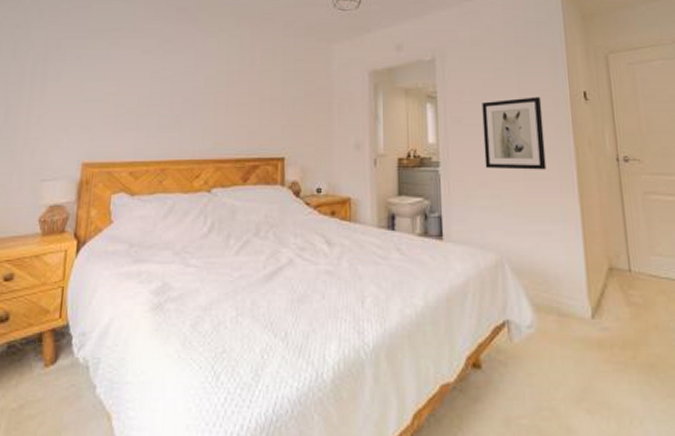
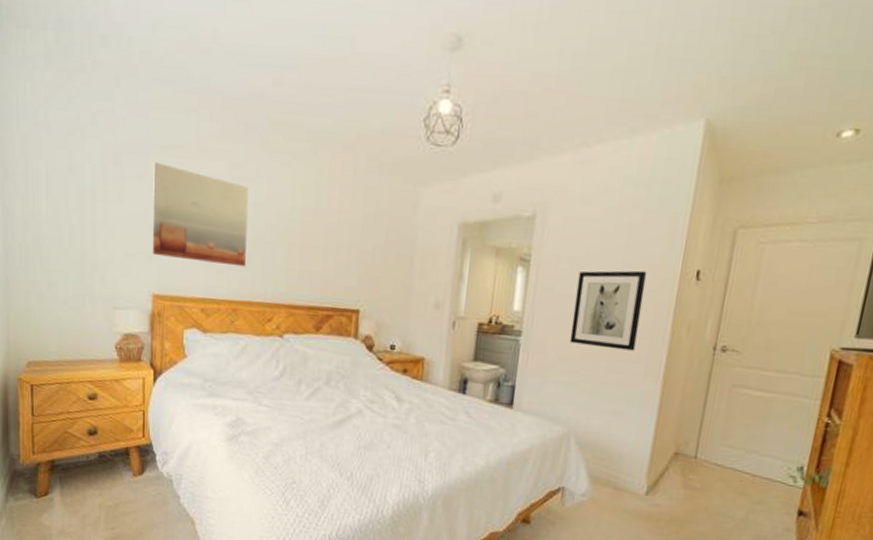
wall art: none [84,43,179,128] -> present [152,161,249,267]

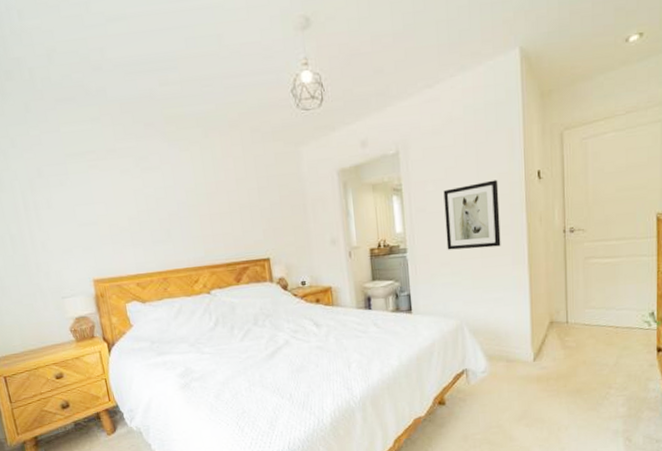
wall art: present [152,161,249,267] -> none [71,168,167,247]

